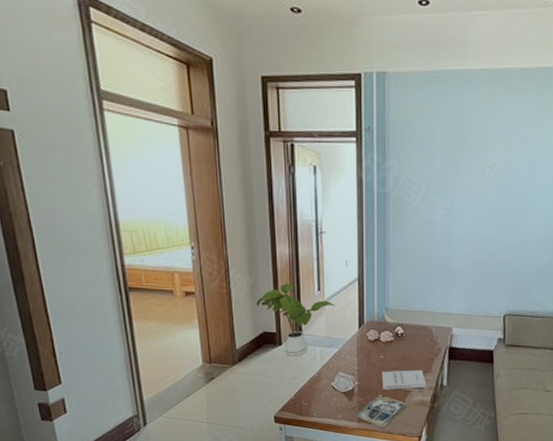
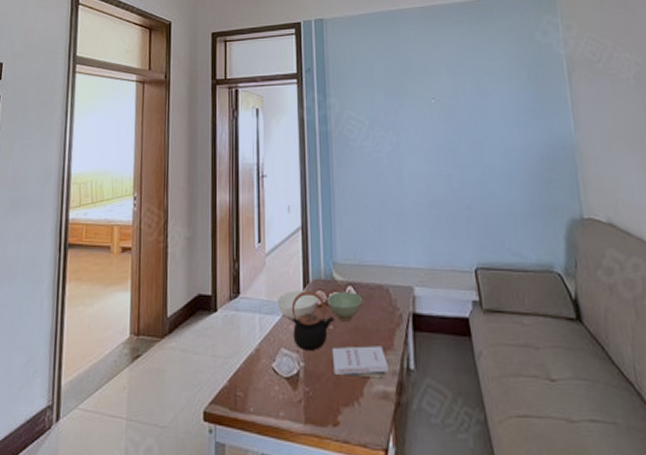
house plant: present [257,283,336,356] -> none [193,235,277,326]
bowl: none [336,329,371,353] -> present [278,291,318,322]
teapot: none [348,330,385,373] -> present [291,291,335,350]
magazine: present [353,394,408,427] -> none [299,381,368,433]
bowl: none [379,331,408,353] -> present [327,292,362,322]

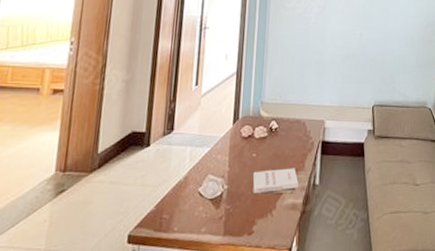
bowl: present [278,291,318,322] -> none [208,126,245,152]
teapot: present [291,291,335,350] -> none [220,125,258,175]
bowl: present [327,292,362,322] -> none [253,126,283,150]

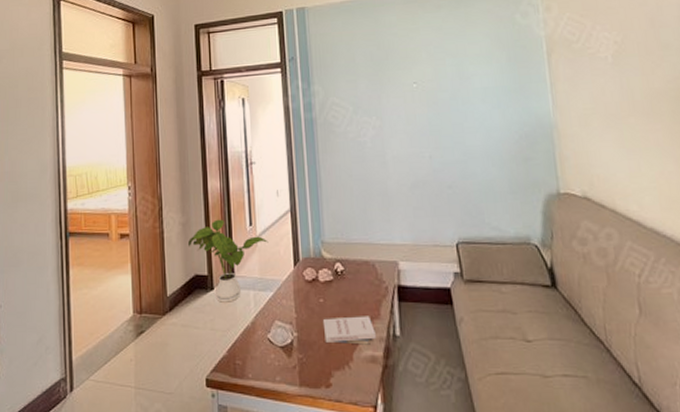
house plant: none [129,78,212,159] -> present [188,219,269,303]

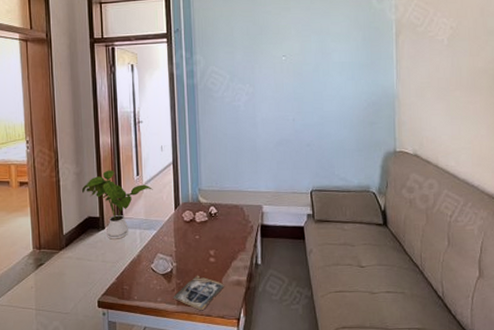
magazine: none [294,348,357,393] -> present [173,275,225,310]
books: present [322,316,376,345] -> none [198,249,241,272]

